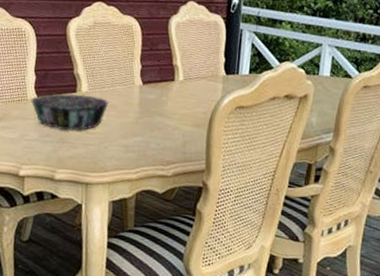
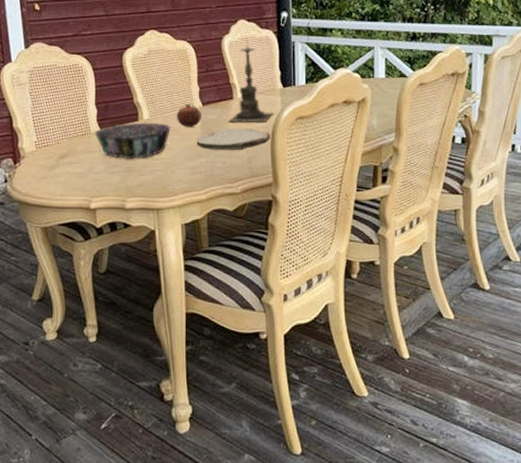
fruit: none [115,80,141,106] -> present [176,103,201,128]
plate: none [132,110,208,134] -> present [196,128,270,151]
candle holder: none [167,20,214,108] -> present [228,38,274,123]

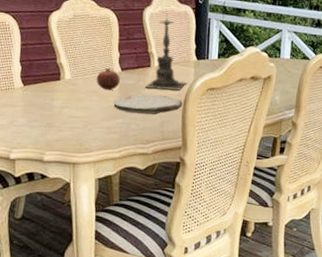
decorative bowl: present [94,122,172,160] -> none [17,81,92,116]

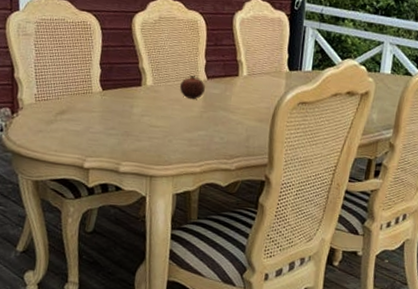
plate: present [113,93,183,115] -> none [196,105,271,129]
candle holder: present [144,11,187,91] -> none [230,17,277,104]

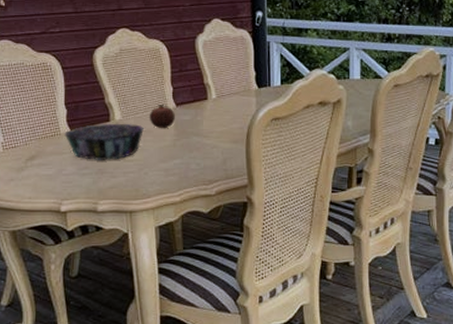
decorative bowl: none [96,87,174,125] -> present [64,123,145,161]

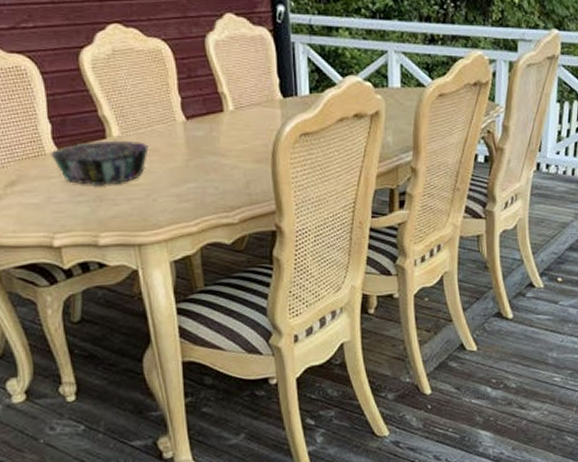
fruit: present [149,103,175,129] -> none [153,116,186,147]

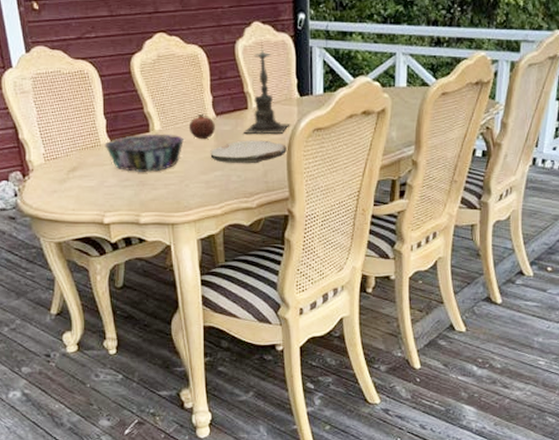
fruit: none [153,116,186,147] -> present [188,113,215,140]
plate: none [181,147,271,174] -> present [210,140,287,164]
candle holder: none [219,36,274,141] -> present [243,42,290,135]

